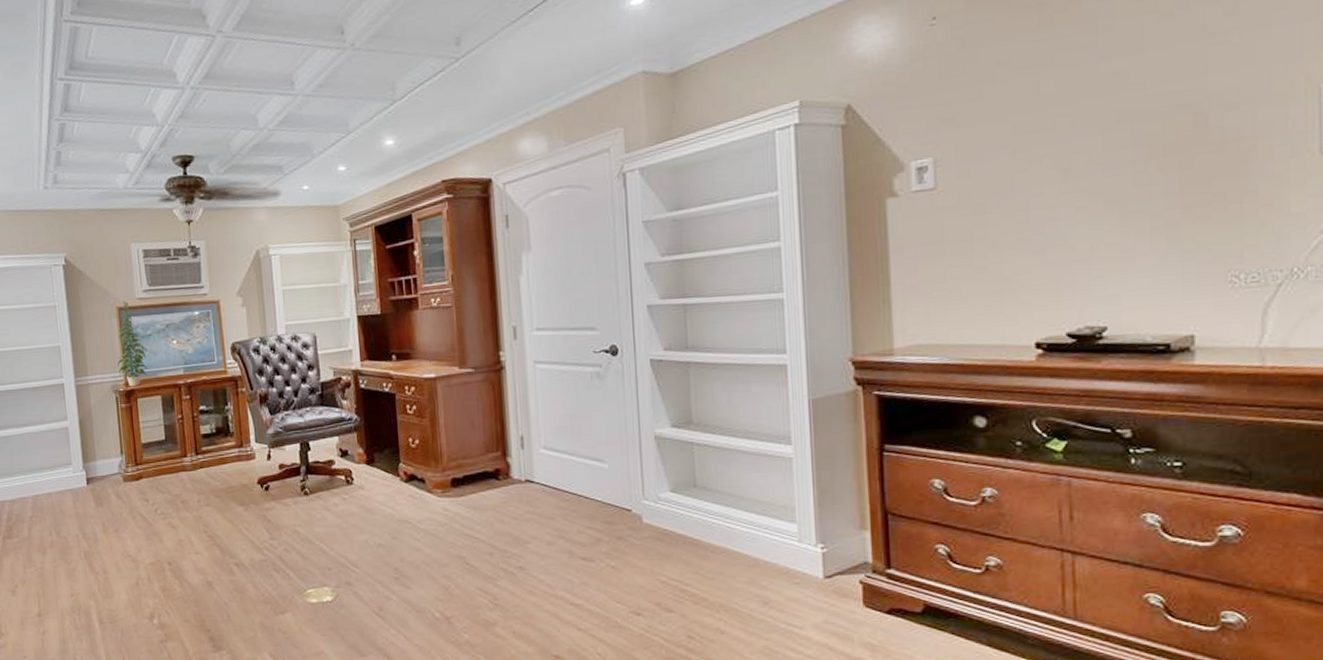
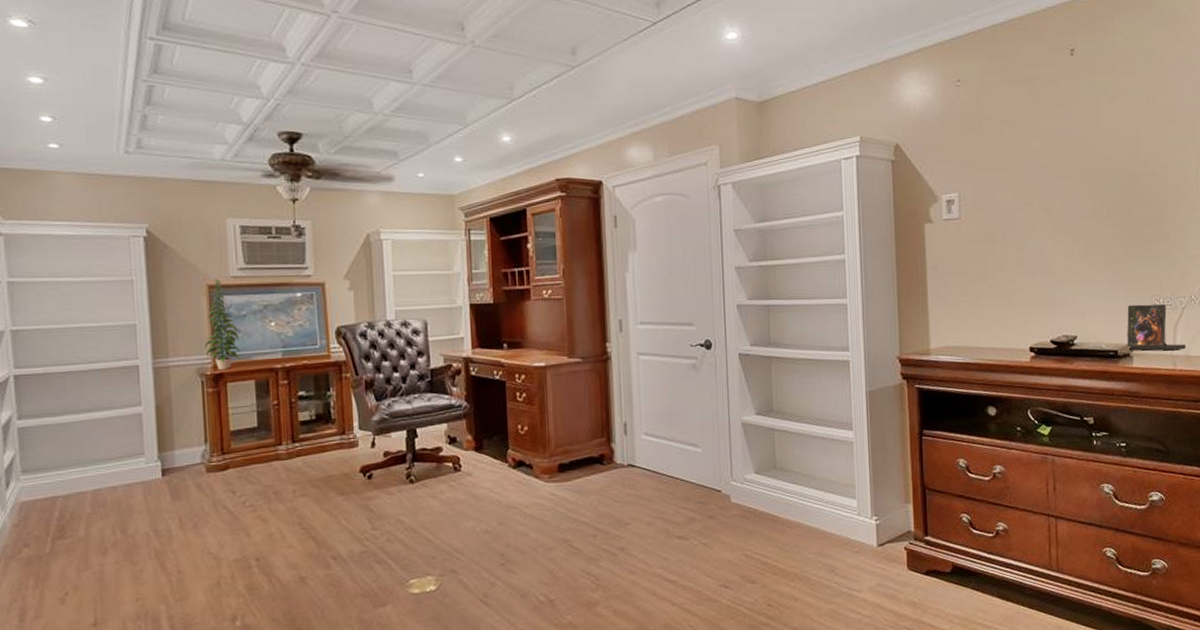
photo frame: none [1183,281,1282,345] -> present [1126,304,1186,352]

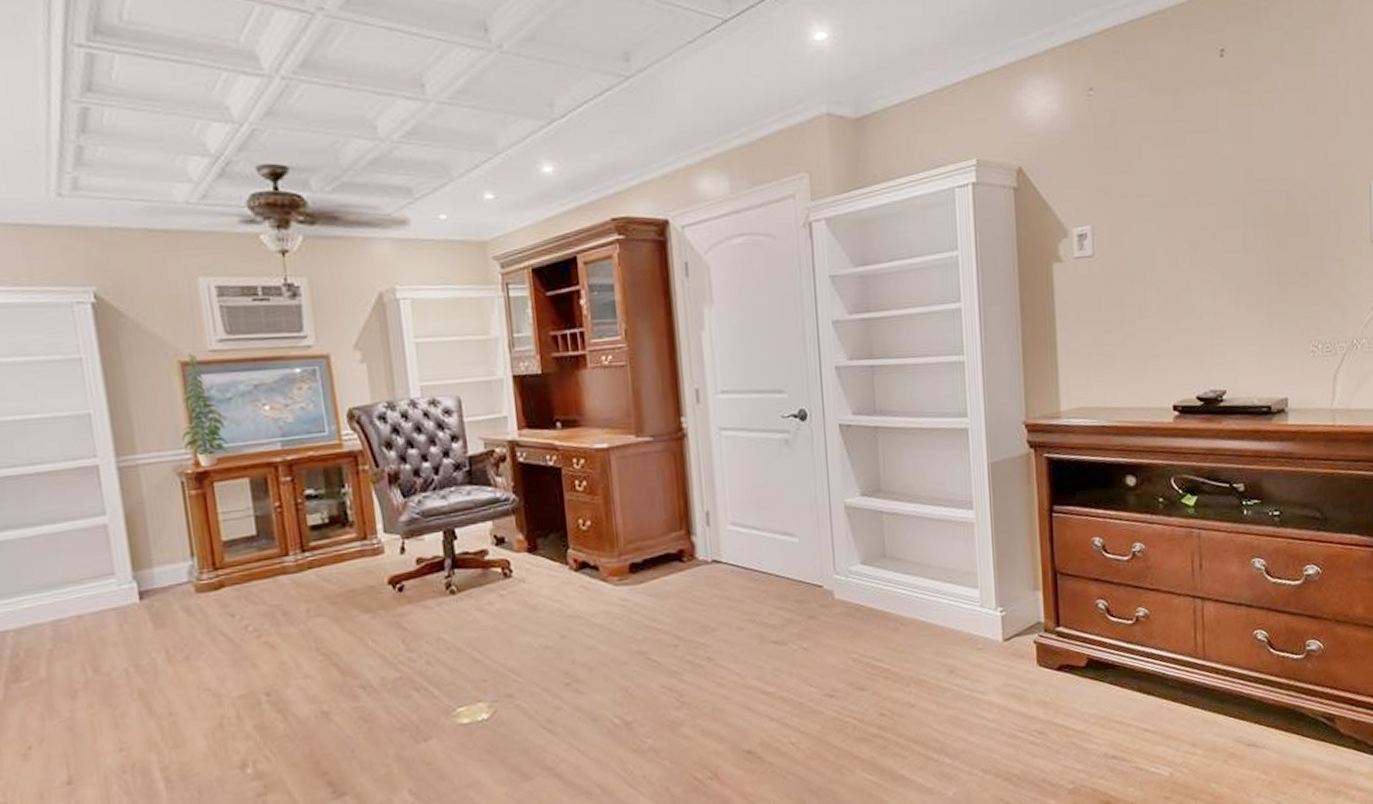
photo frame: present [1126,304,1186,352] -> none [1280,350,1346,407]

